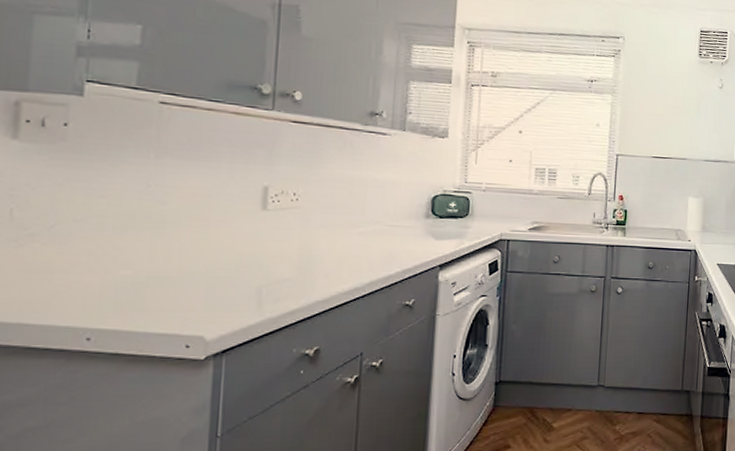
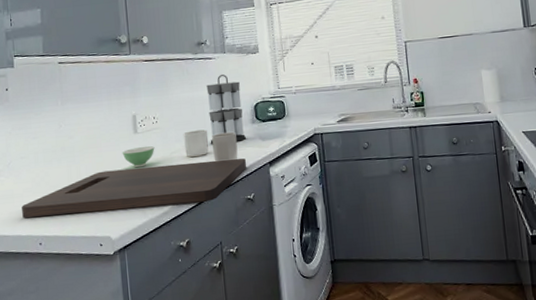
cutting board: none [63,252,410,303] -> present [22,158,246,219]
bowl: none [239,227,289,253] -> present [122,146,155,168]
mug: none [331,216,367,249] -> present [183,129,209,158]
spice rack: none [367,154,418,237] -> present [206,74,246,144]
mug: none [369,223,403,257] -> present [212,131,238,161]

